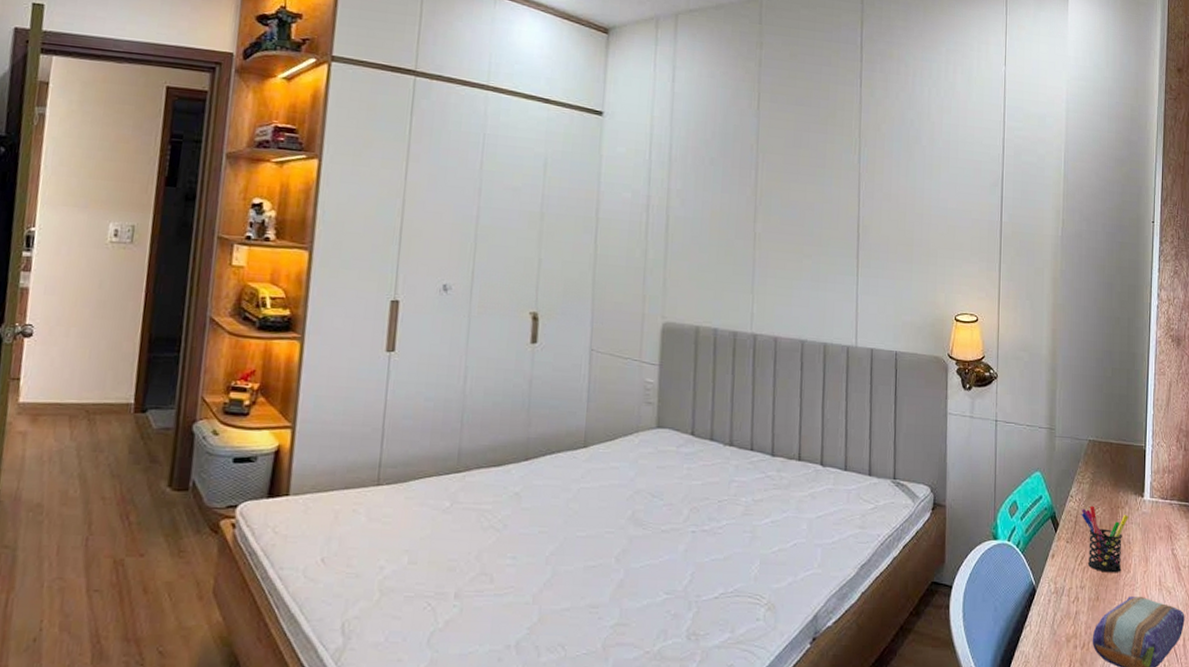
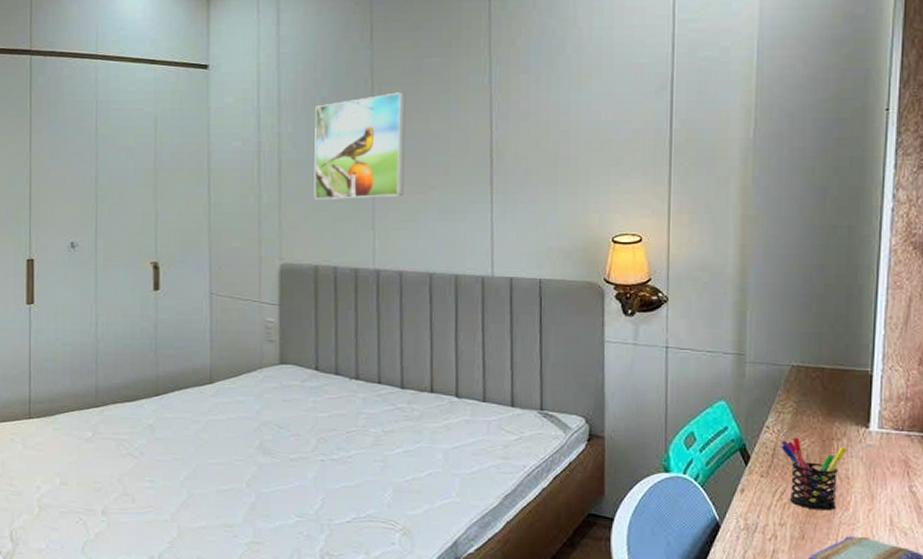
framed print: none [698,161,787,263] -> present [313,92,406,199]

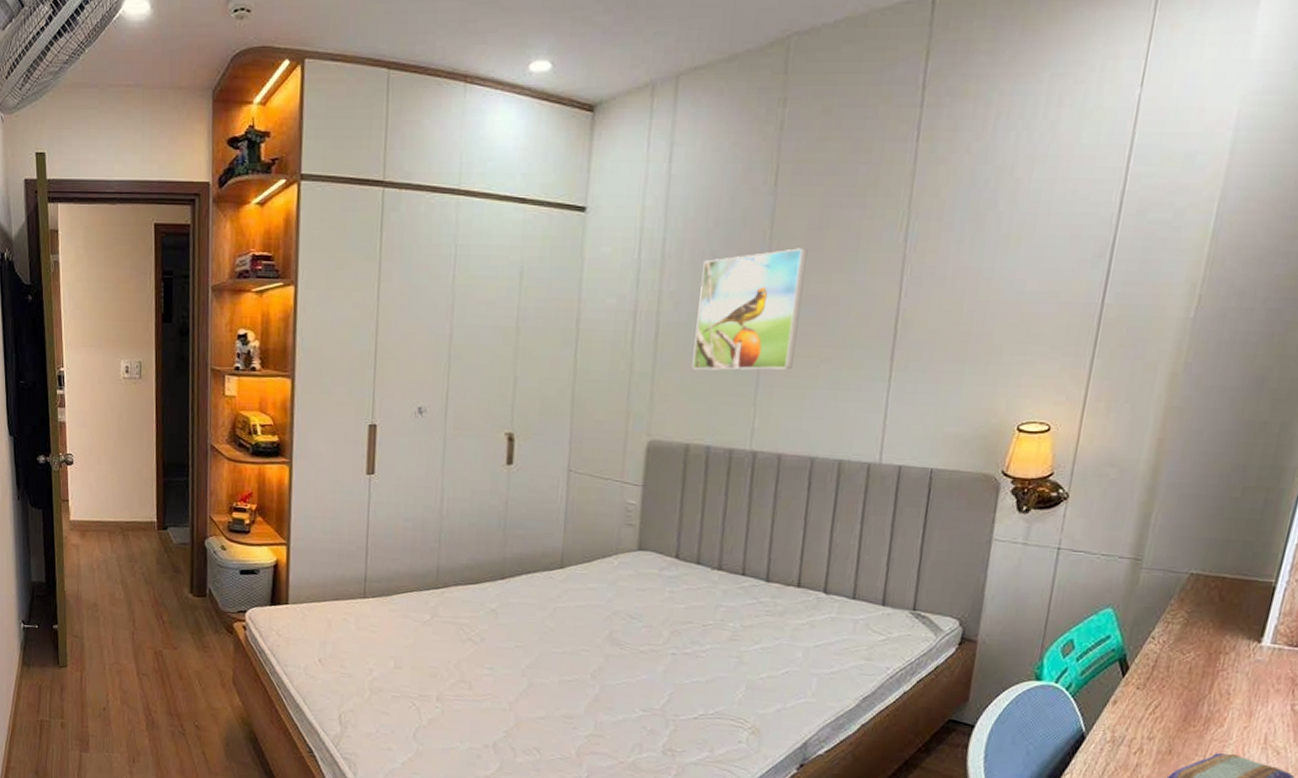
pen holder: present [780,437,847,511] -> none [1162,649,1233,727]

